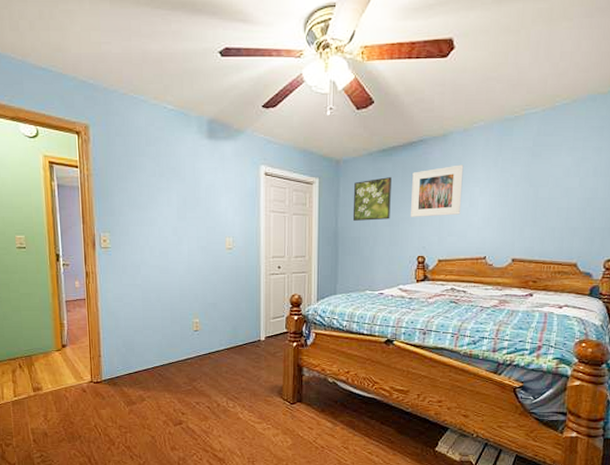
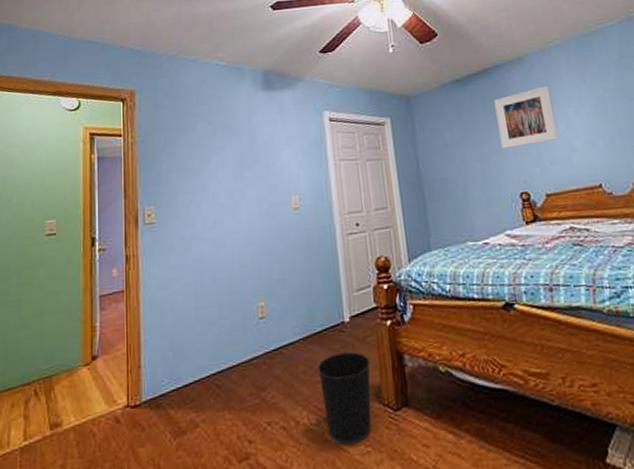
wastebasket: none [237,361,277,423] -> present [317,351,372,446]
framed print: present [352,177,392,221] -> none [431,108,479,160]

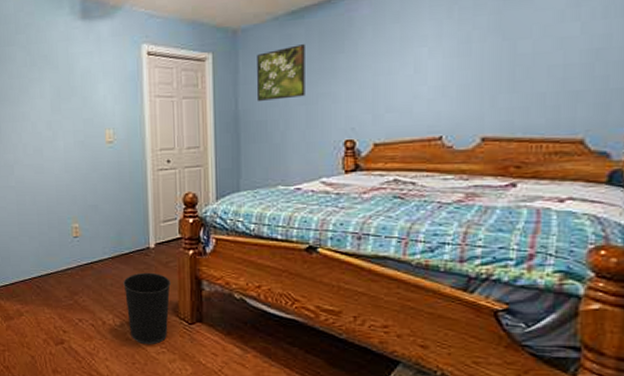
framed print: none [431,108,479,160] -> present [256,44,305,101]
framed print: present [494,85,559,148] -> none [333,20,403,92]

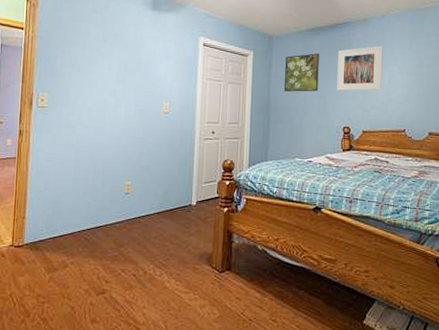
wastebasket: present [123,272,171,345] -> none [166,226,207,292]
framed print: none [333,20,403,92] -> present [337,46,383,91]

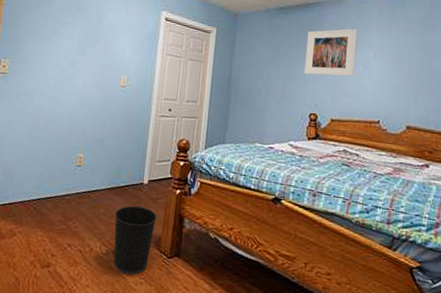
wastebasket: none [166,226,207,292] -> present [113,205,157,275]
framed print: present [284,53,319,92] -> none [247,33,287,74]

